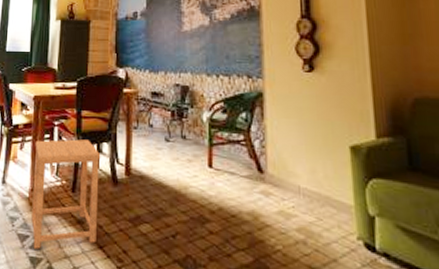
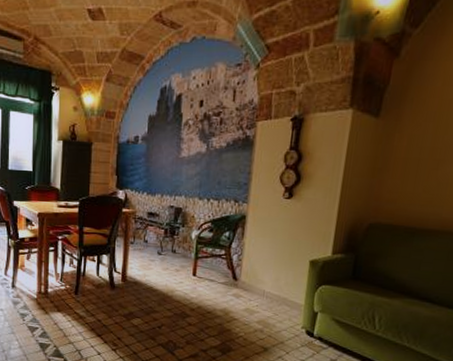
side table: present [31,139,101,249] -> none [40,251,101,338]

